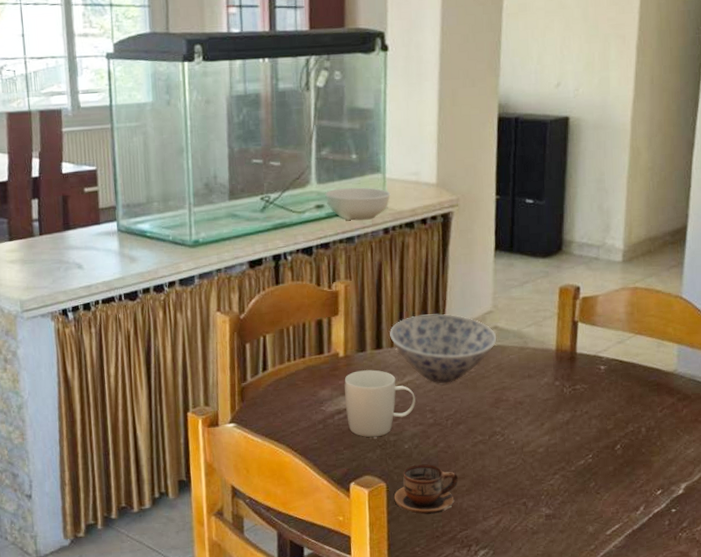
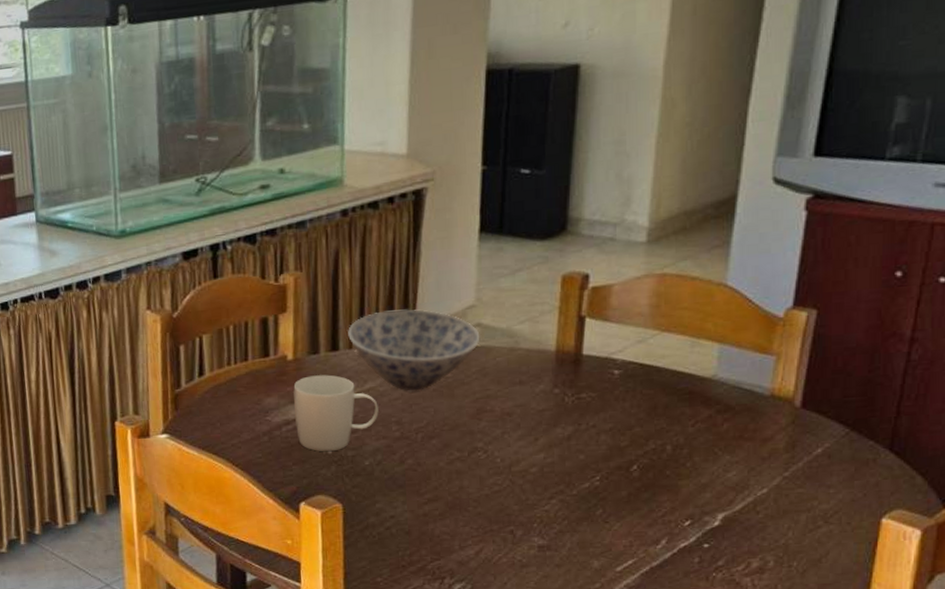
bowl: present [325,187,391,221] -> none [271,162,350,203]
cup: present [394,463,459,515] -> none [351,482,430,542]

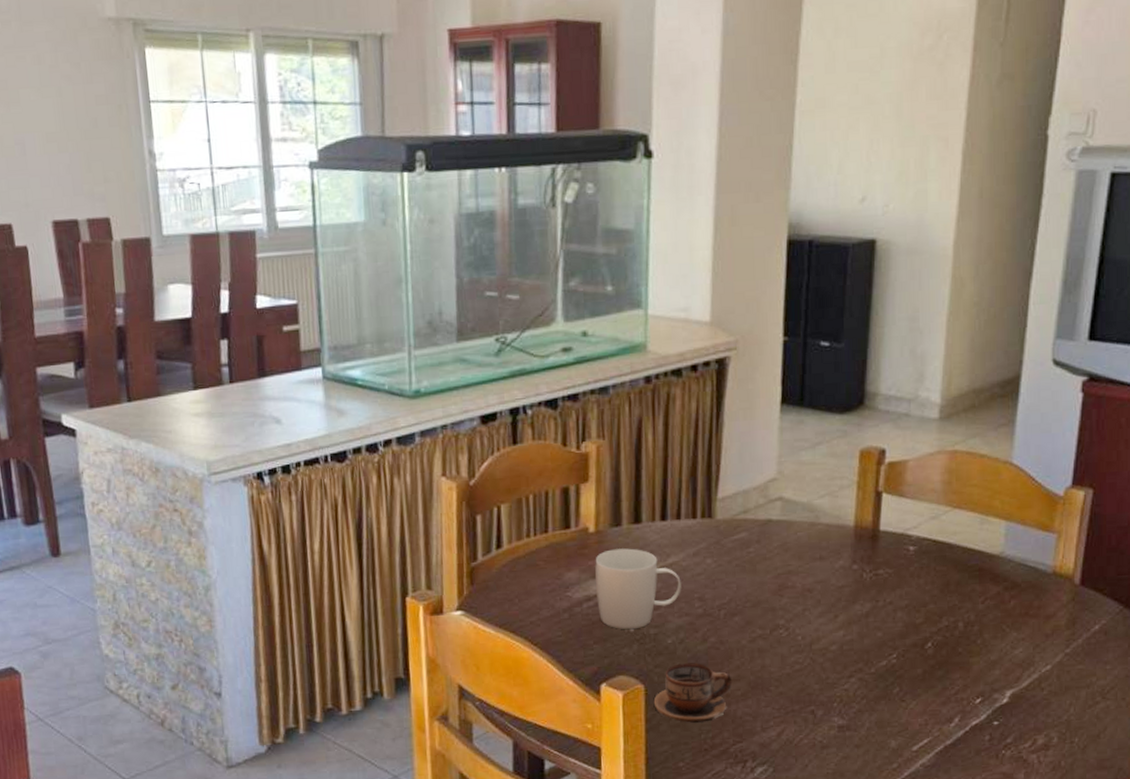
bowl: present [348,309,480,392] -> none [651,481,782,567]
cup: none [351,482,430,542] -> present [653,662,732,724]

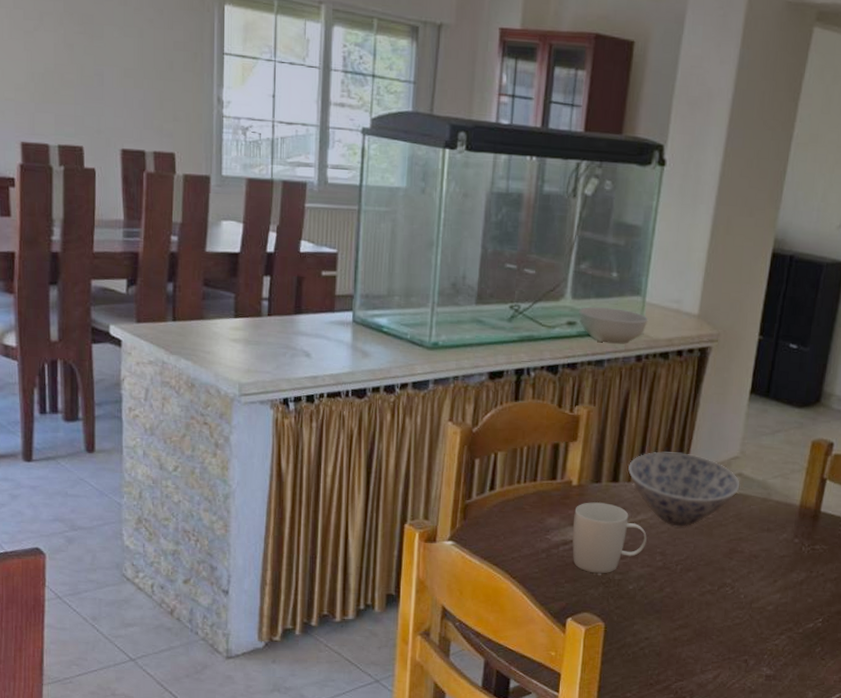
bowl: none [573,326,654,367] -> present [579,307,649,344]
bowl: none [651,481,782,567] -> present [628,451,740,527]
cup: present [653,662,732,724] -> none [611,607,681,661]

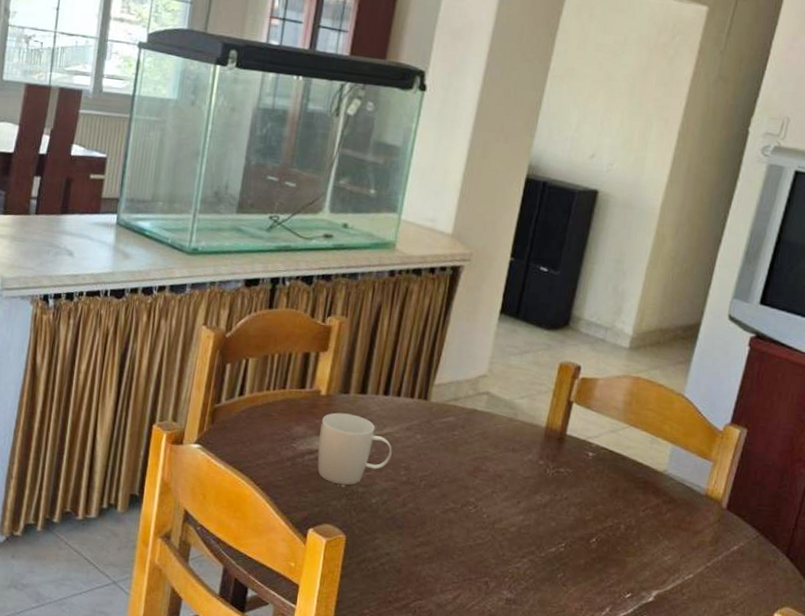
bowl: present [579,307,649,344] -> none [335,221,404,259]
bowl: present [628,451,740,527] -> none [377,366,487,443]

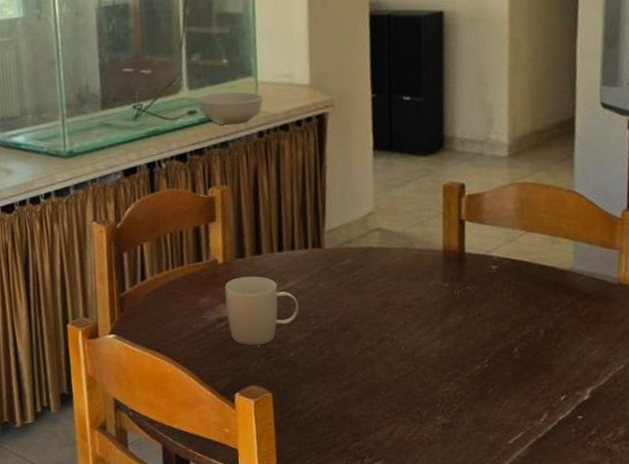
bowl: none [335,221,404,259] -> present [197,91,264,126]

